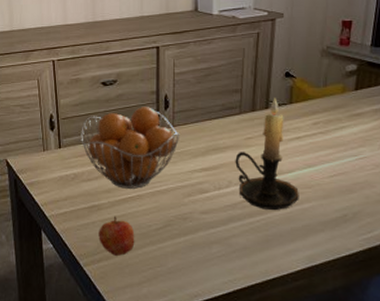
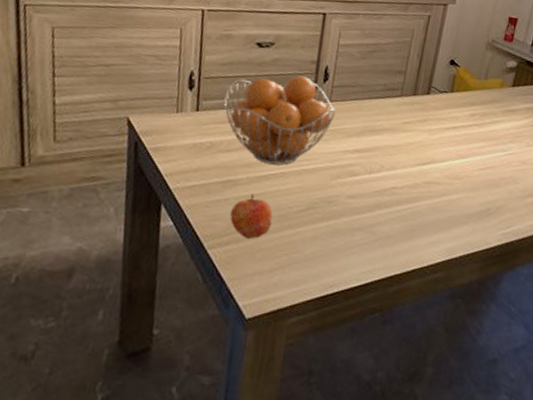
candle holder: present [235,97,299,210] -> none [389,84,449,200]

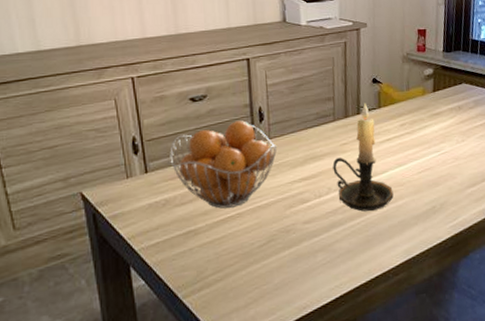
apple: present [230,194,273,239] -> none [197,238,238,281]
candle holder: none [389,84,449,200] -> present [332,103,394,212]

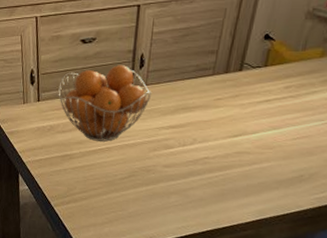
candle holder: present [332,103,394,212] -> none [202,60,260,168]

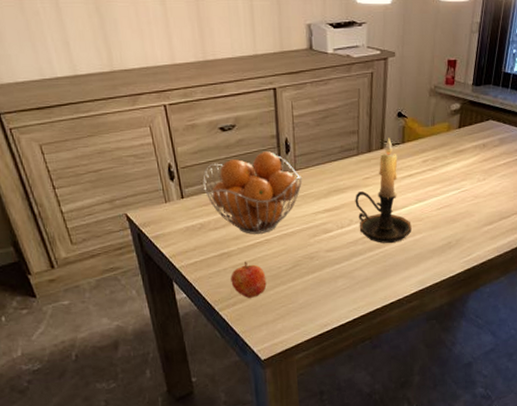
apple: none [69,165,102,200] -> present [231,261,267,298]
candle holder: none [202,60,260,168] -> present [355,137,412,243]

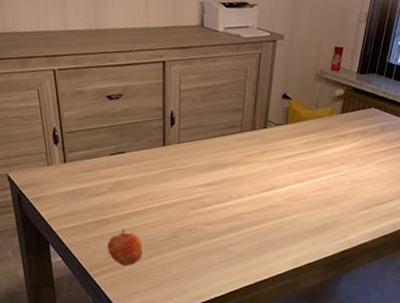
fruit basket: present [202,151,303,234] -> none [86,123,186,203]
candle holder: present [355,137,412,243] -> none [235,117,289,220]

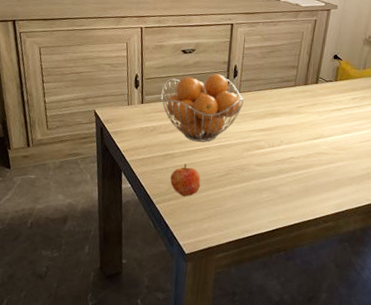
fruit basket: none [86,123,186,203] -> present [161,74,245,142]

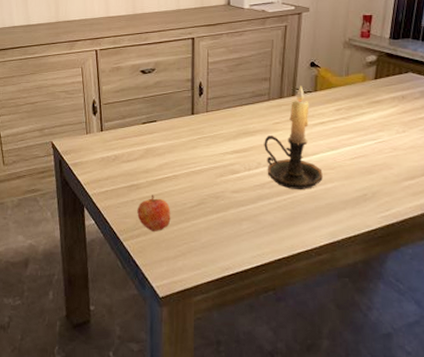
fruit basket: present [161,74,245,142] -> none [121,93,213,169]
candle holder: none [287,75,335,166] -> present [264,85,323,189]

